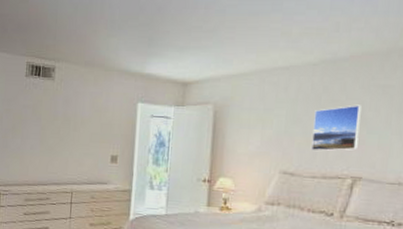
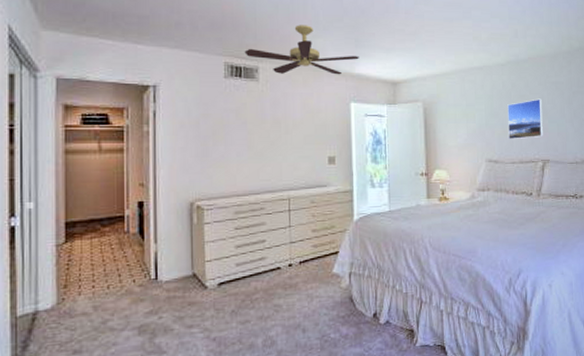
ceiling fan: none [44,24,151,75] -> present [244,25,359,75]

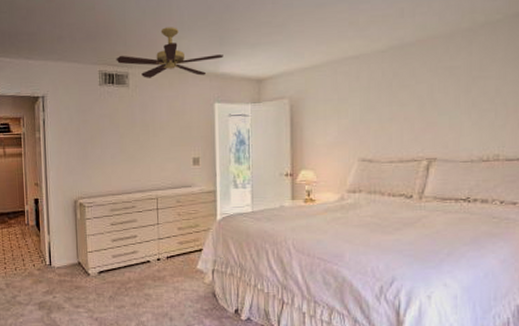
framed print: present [507,98,543,140] -> none [387,87,431,137]

